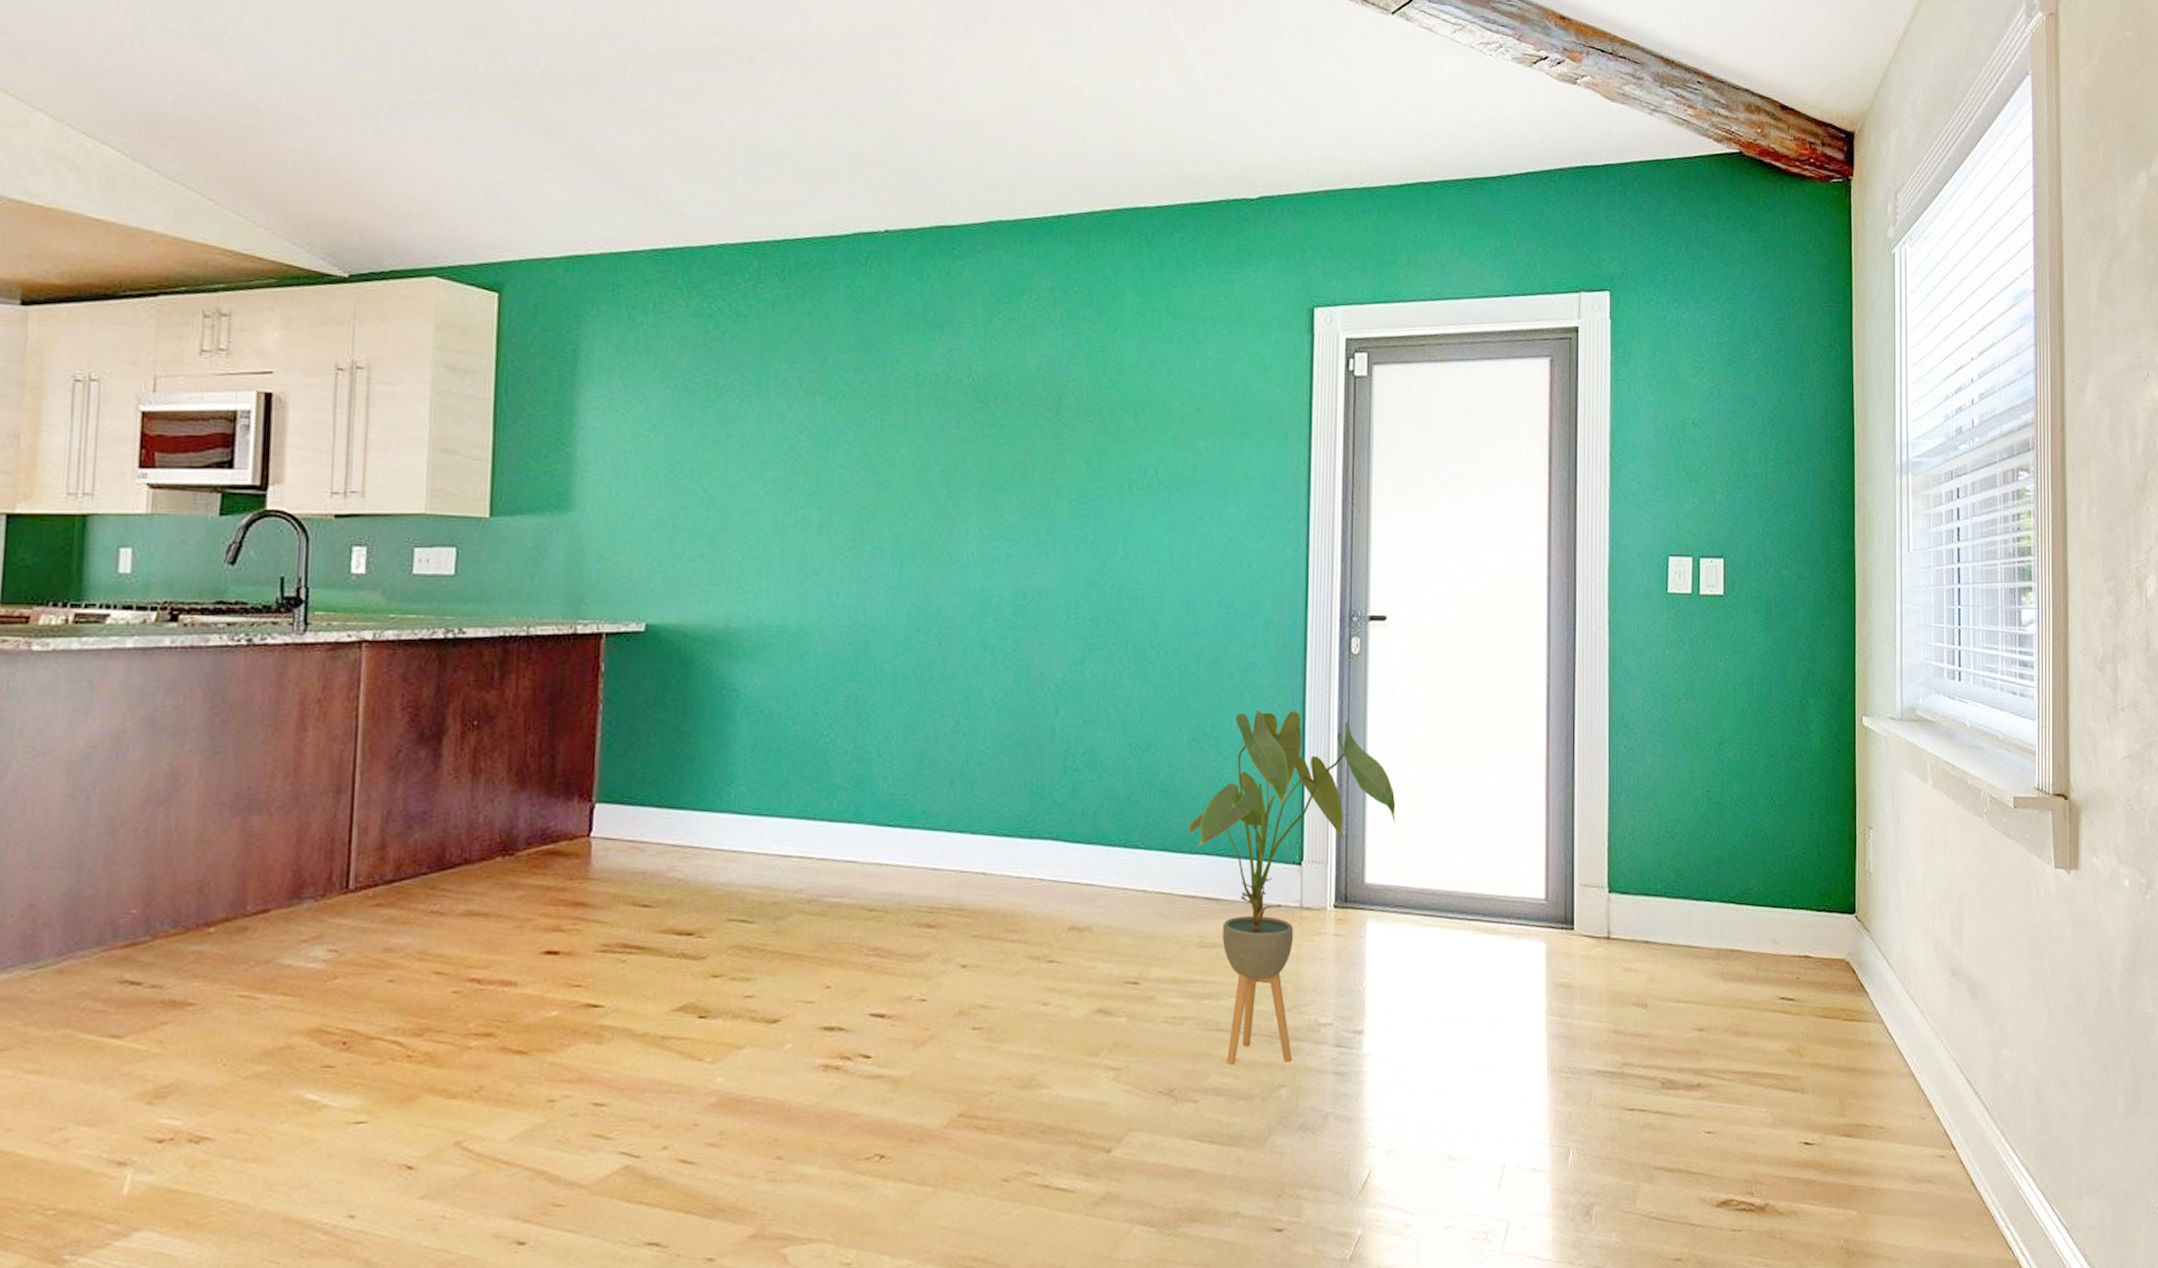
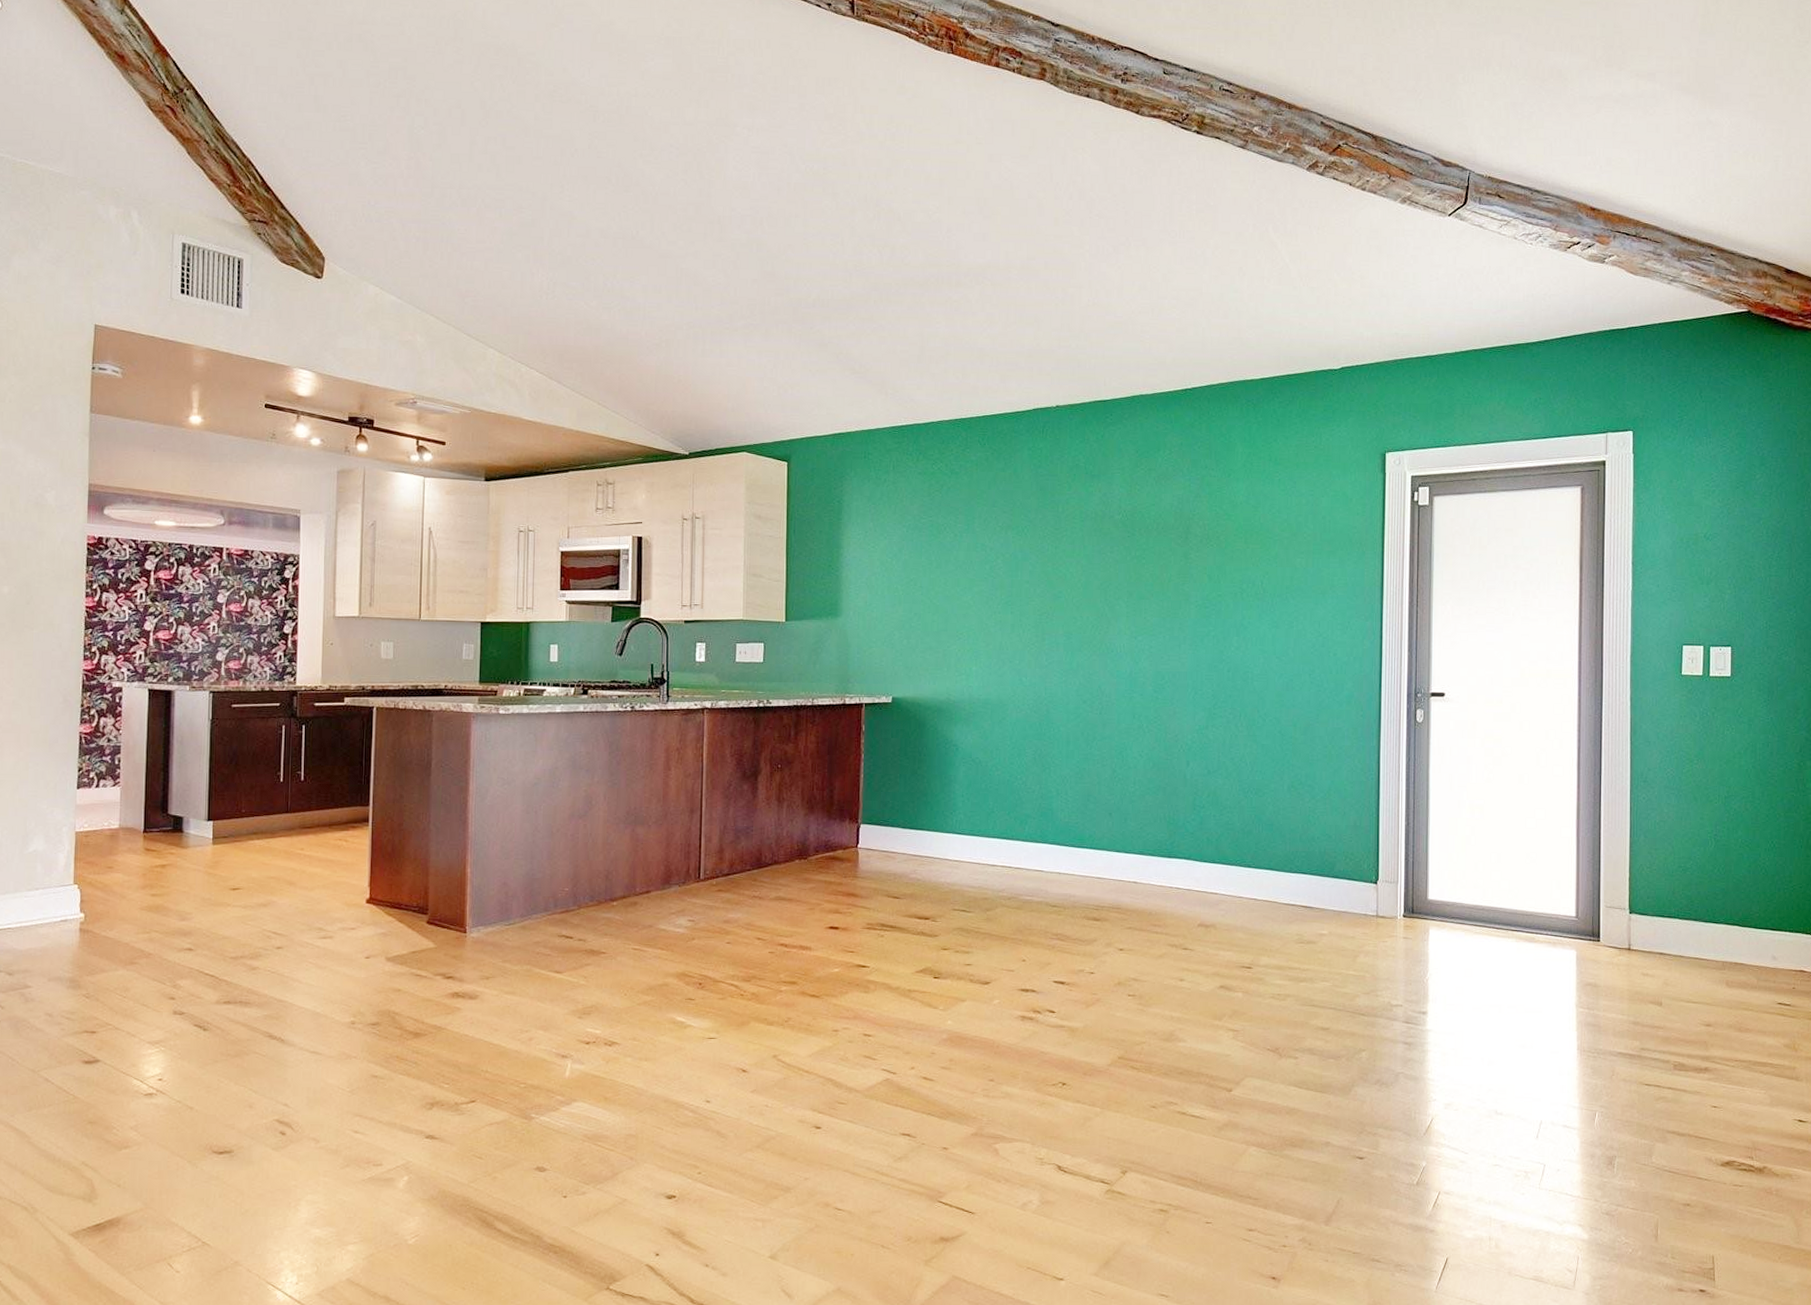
house plant: present [1188,711,1396,1065] -> none [1288,765,1453,1033]

